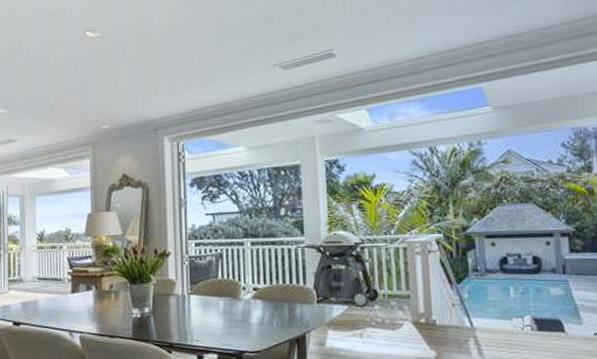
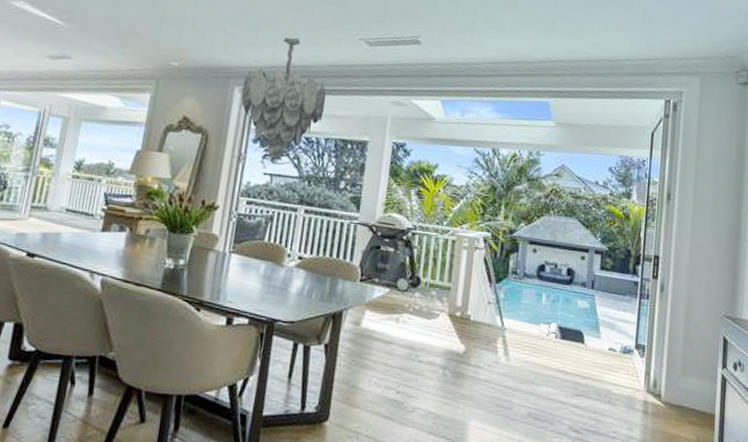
chandelier: none [170,77,252,198] -> present [241,38,326,159]

